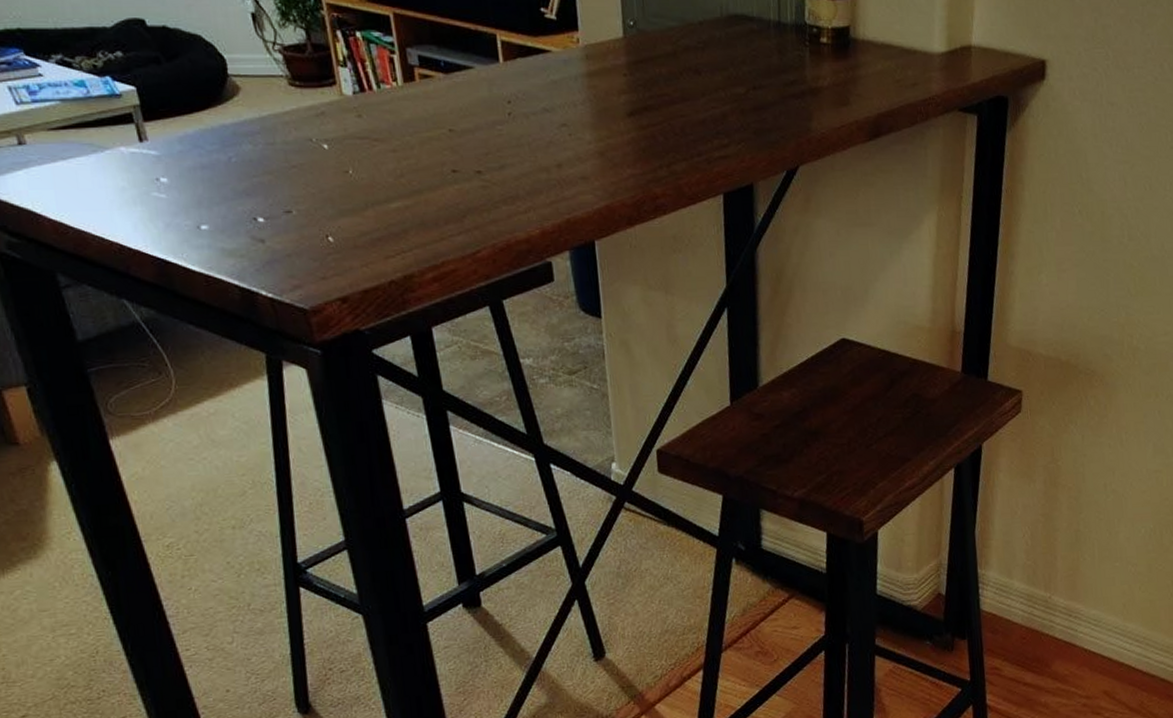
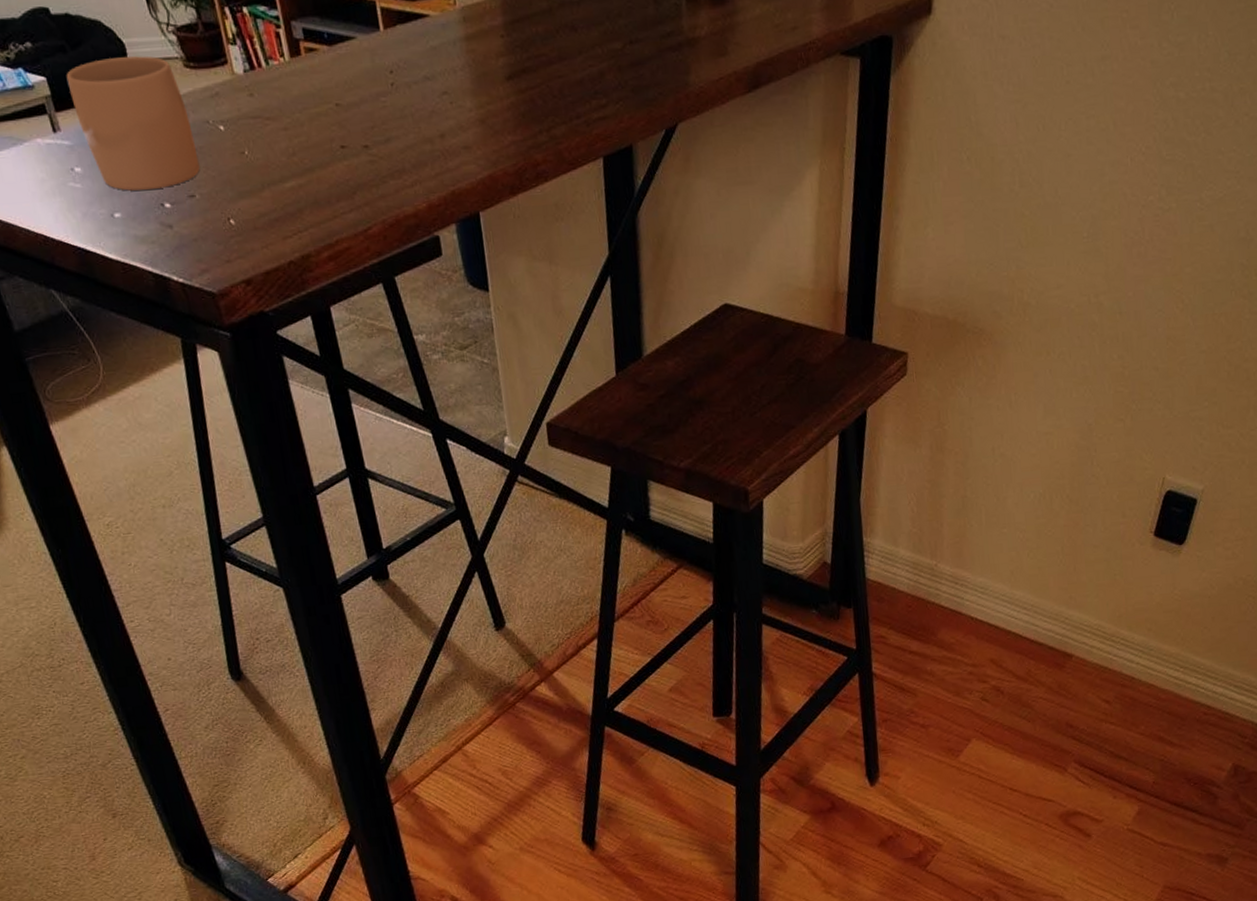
mug: none [158,72,299,205] -> present [66,56,200,191]

